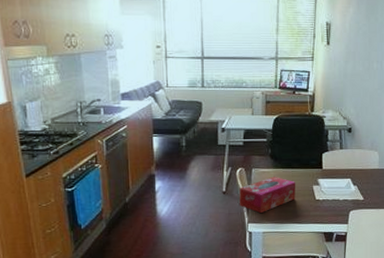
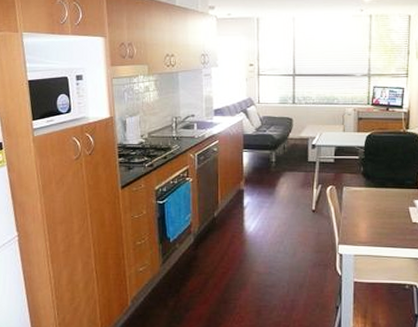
tissue box: present [239,176,296,214] -> none [330,195,391,235]

